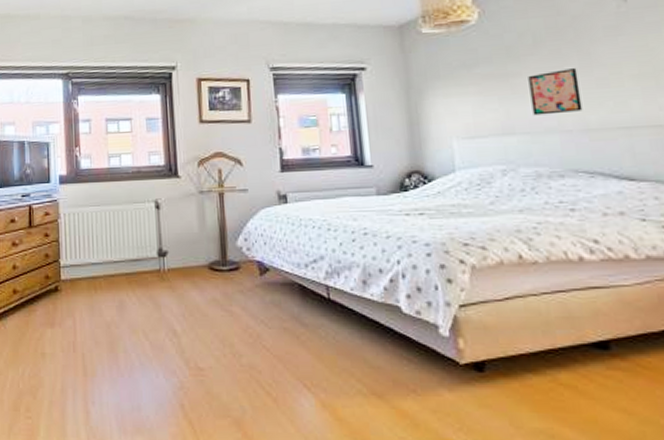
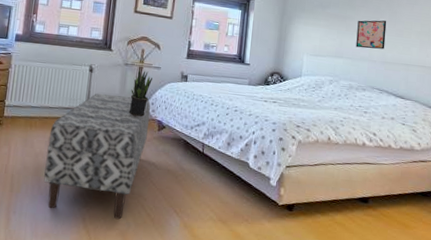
bench: none [119,234,247,403] -> present [43,93,151,220]
potted plant: none [213,196,240,260] -> present [128,69,152,118]

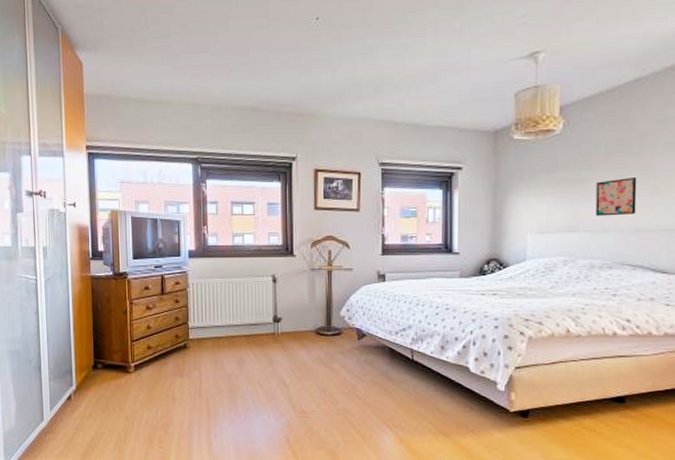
bench: present [43,93,151,220] -> none [239,304,347,438]
potted plant: present [128,69,152,118] -> none [322,273,344,327]

